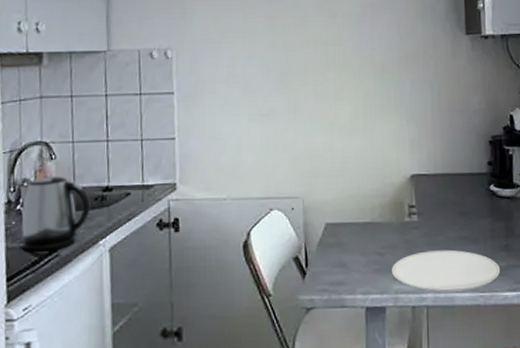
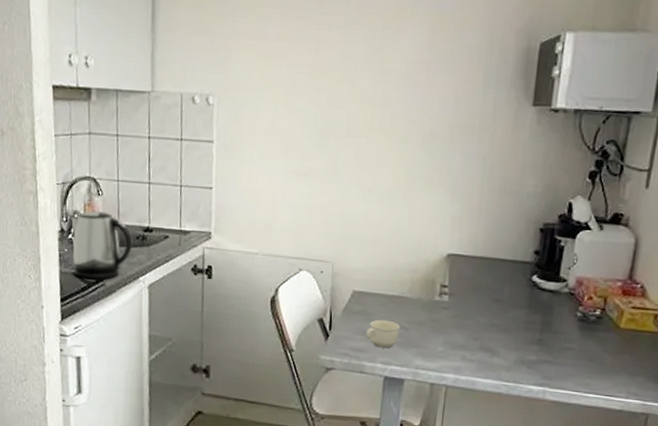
cup: none [343,248,376,278] -> present [366,319,401,349]
plate: present [392,249,501,292] -> none [414,332,530,378]

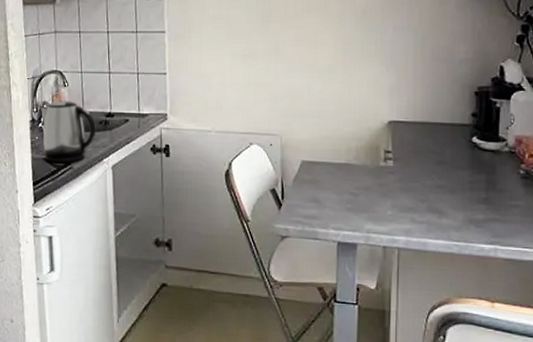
cup: present [366,319,401,349] -> none [317,187,350,215]

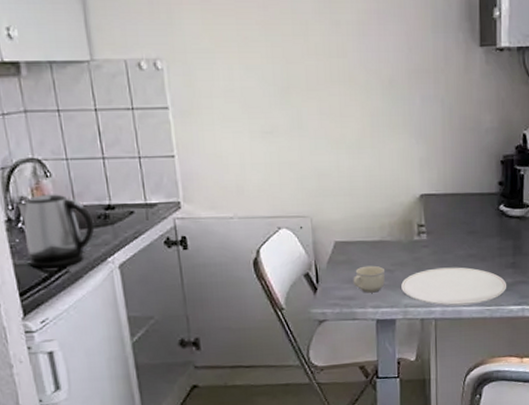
cup: none [317,187,350,215] -> present [353,265,386,293]
plate: none [365,196,478,238] -> present [401,267,507,306]

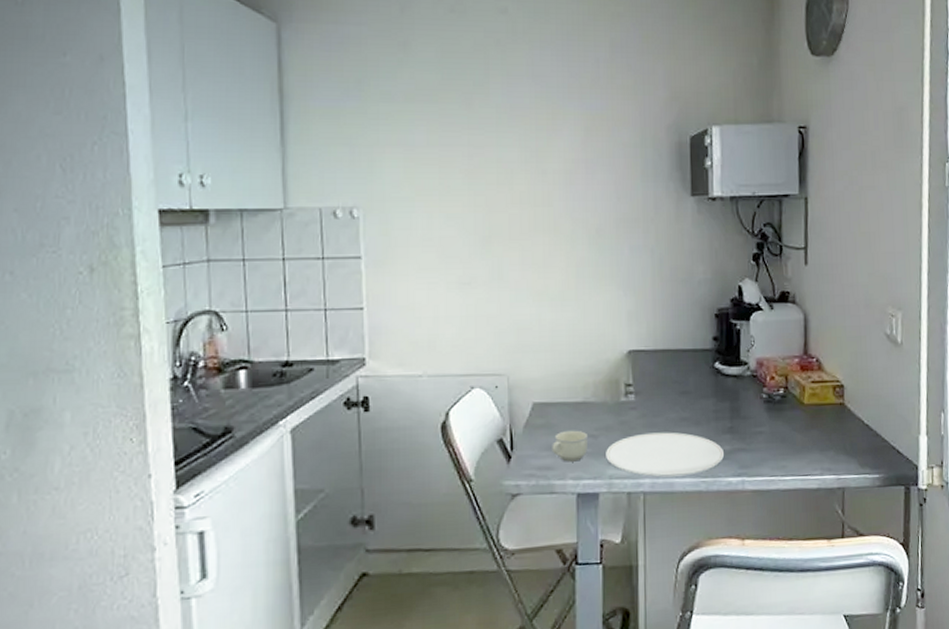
kettle: present [18,194,95,269] -> none [187,349,268,434]

